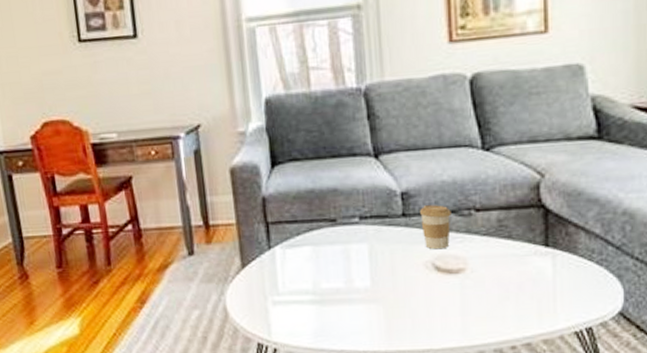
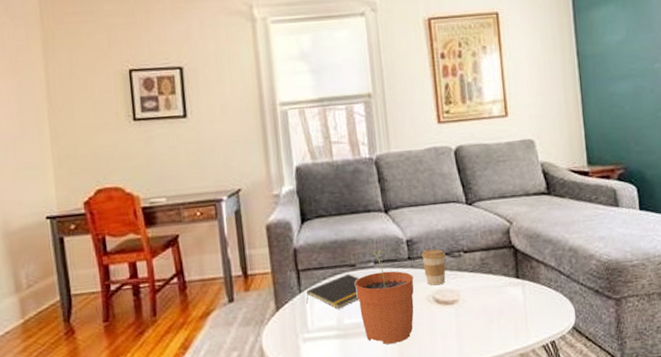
notepad: none [276,229,341,271] -> present [306,273,360,309]
plant pot: none [335,203,409,315] -> present [355,250,414,344]

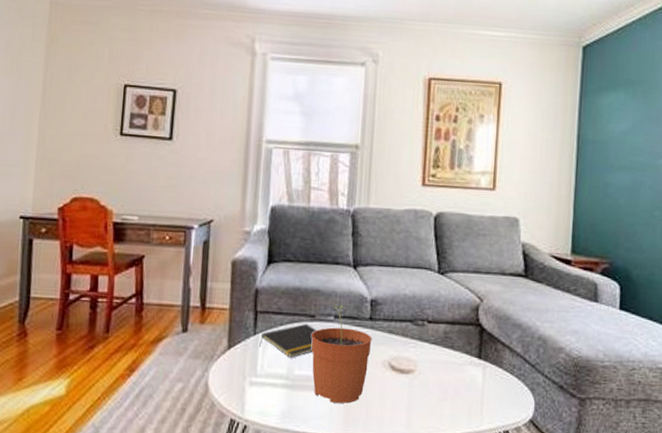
coffee cup: present [422,249,446,286] -> none [383,313,409,352]

